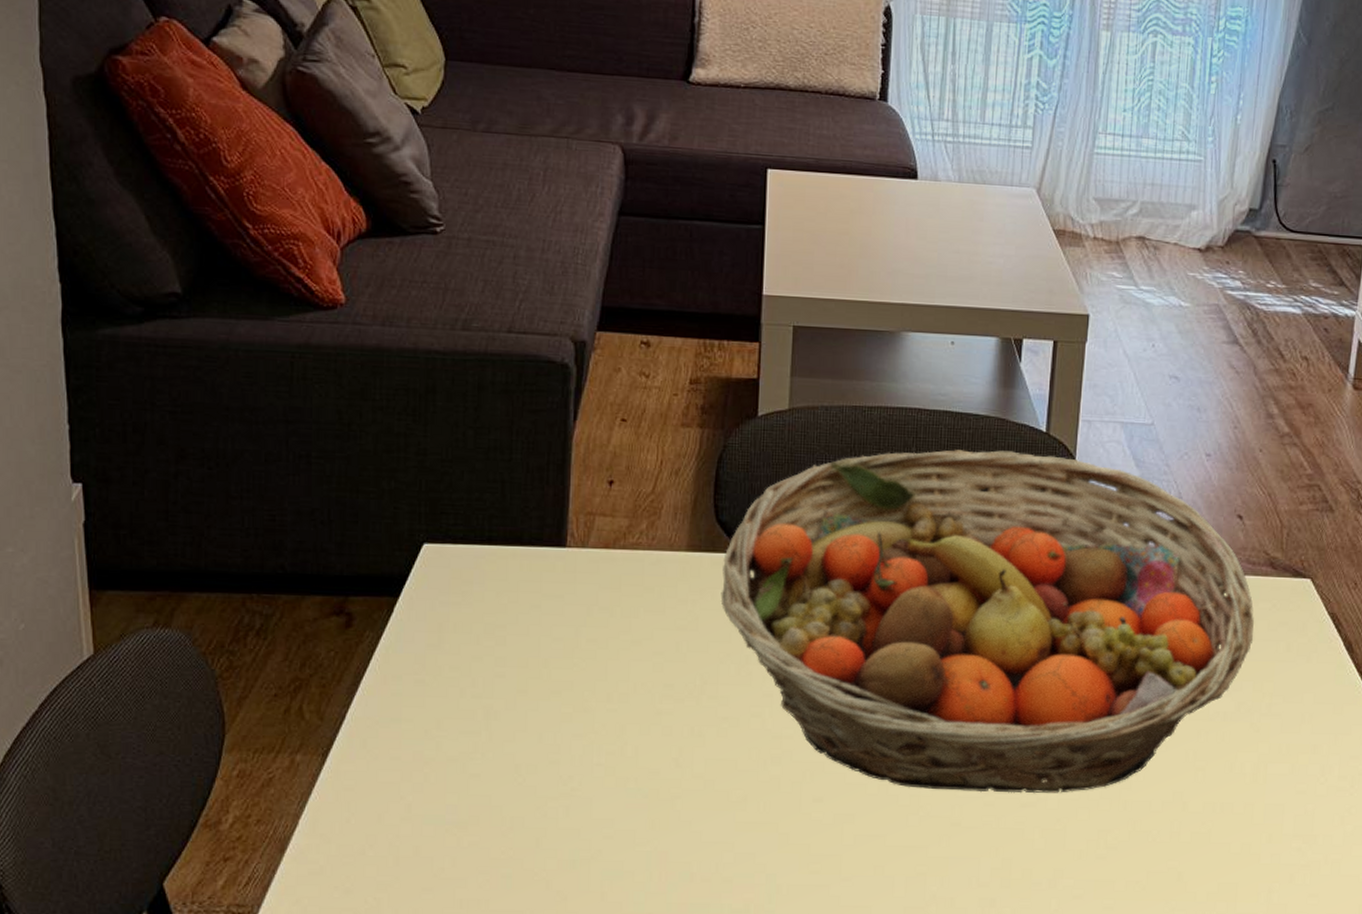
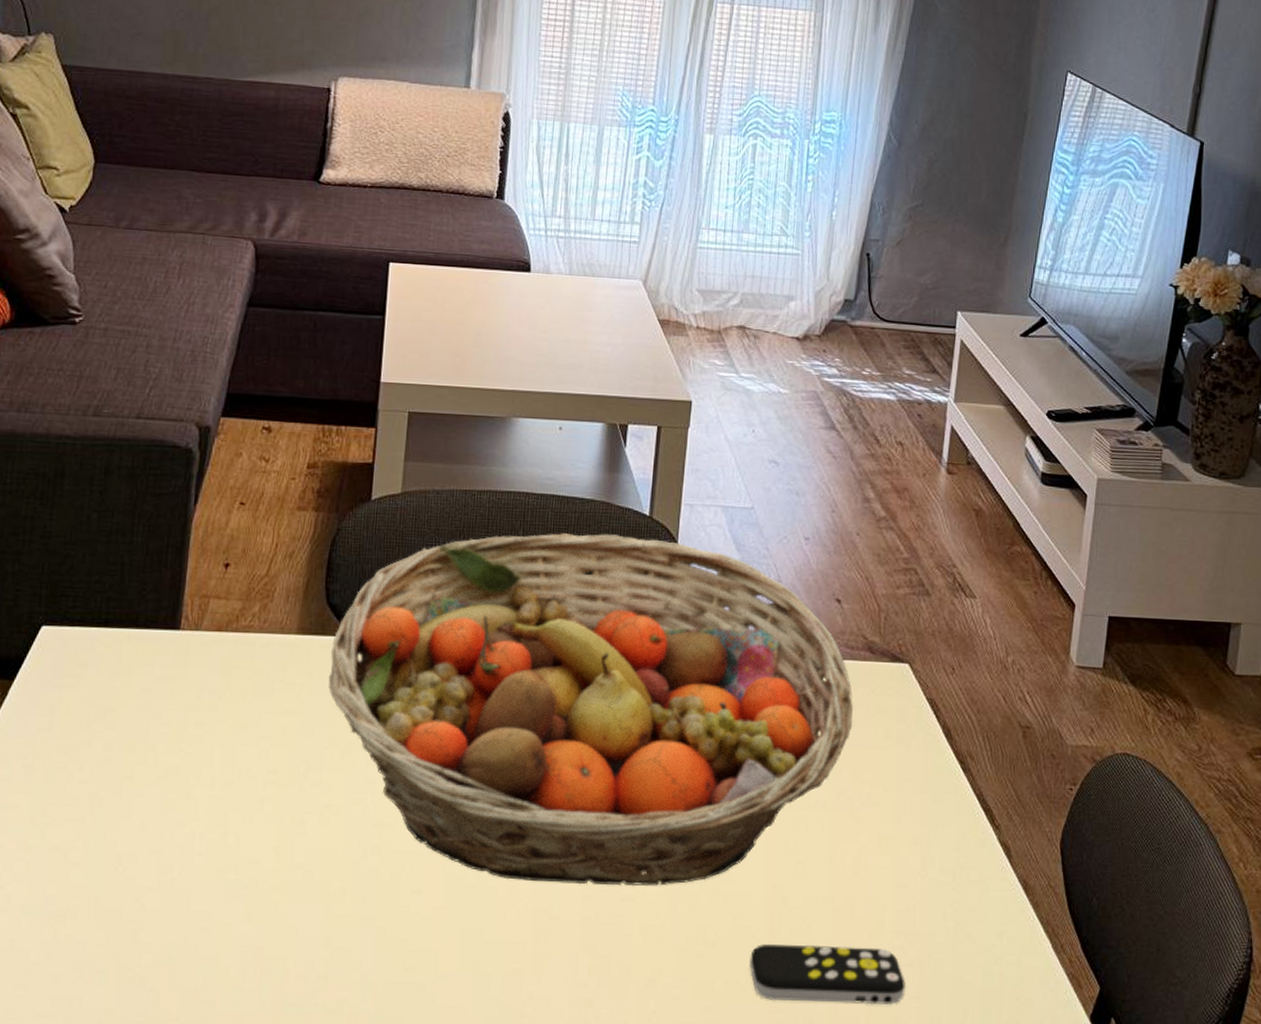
remote control: none [1150,847,1304,903] -> present [749,944,906,1005]

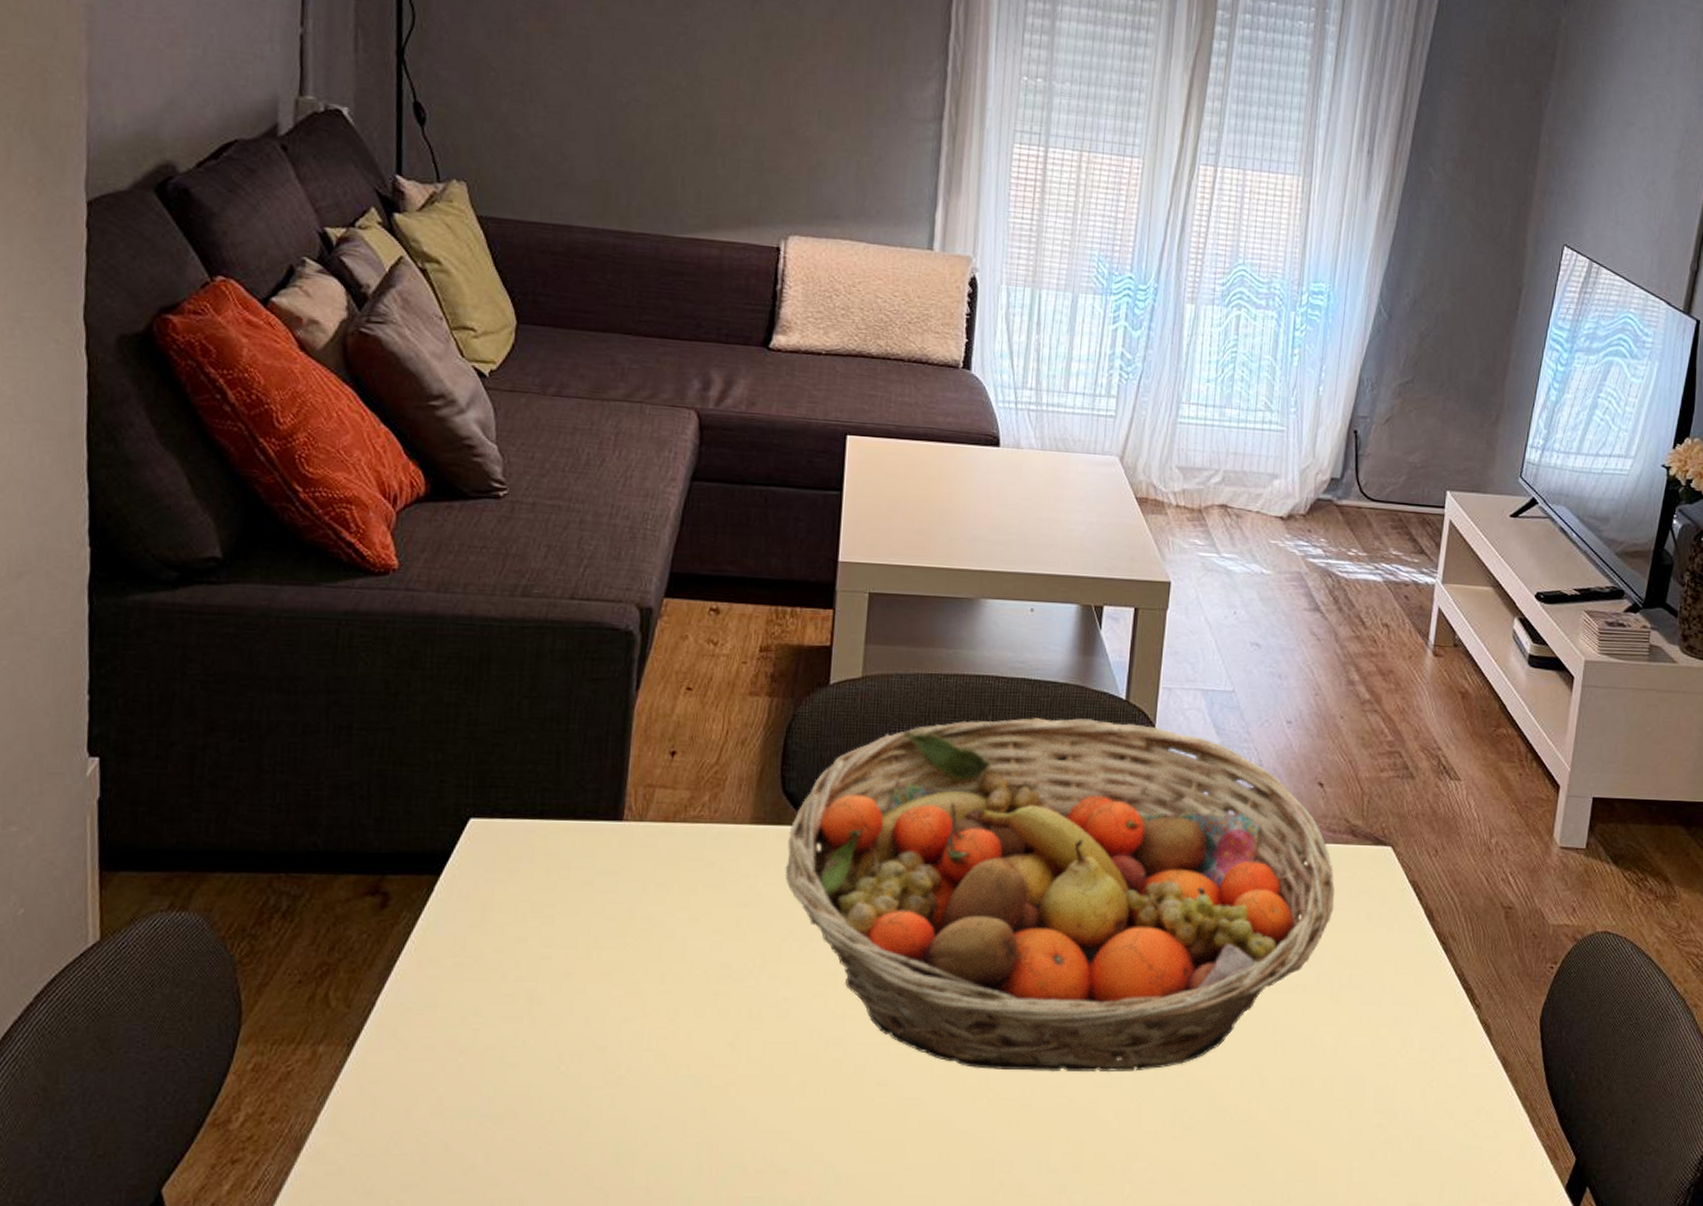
remote control: present [749,944,906,1005] -> none [1227,1125,1385,1182]

